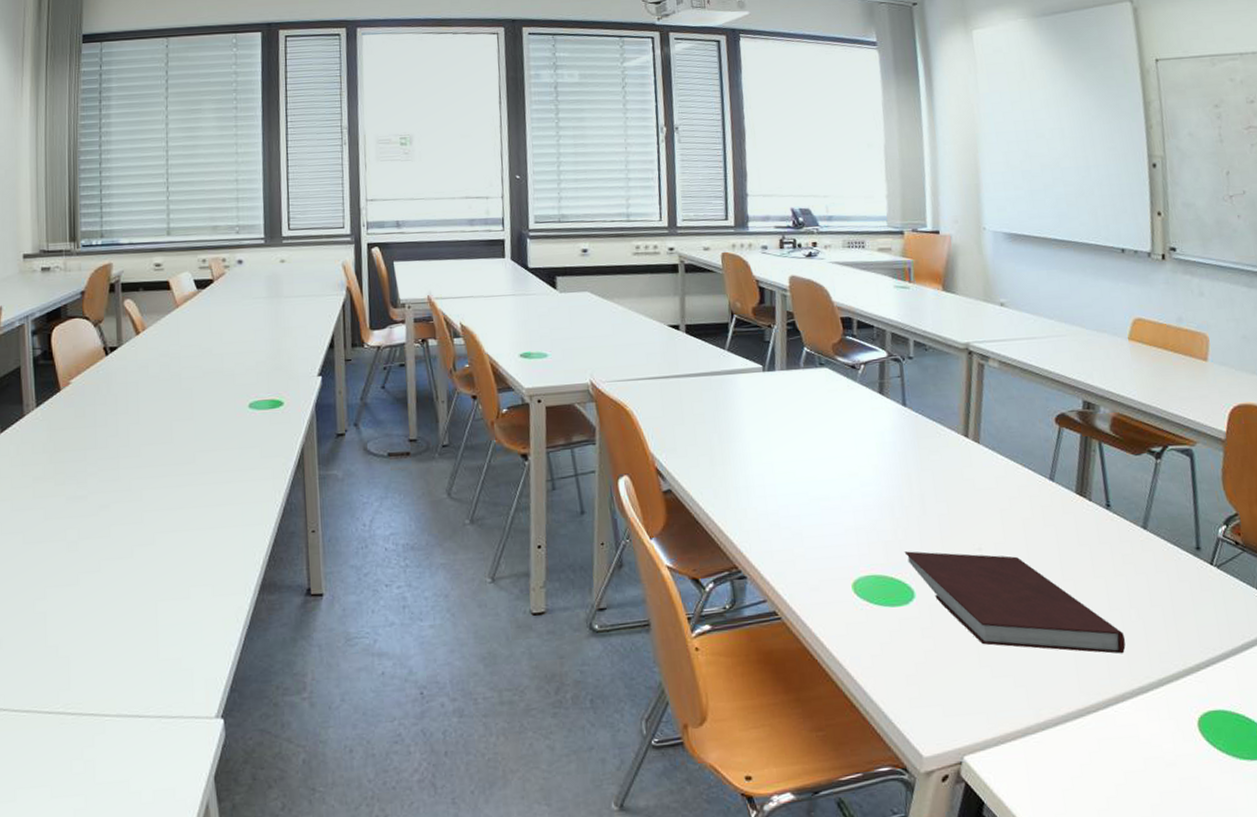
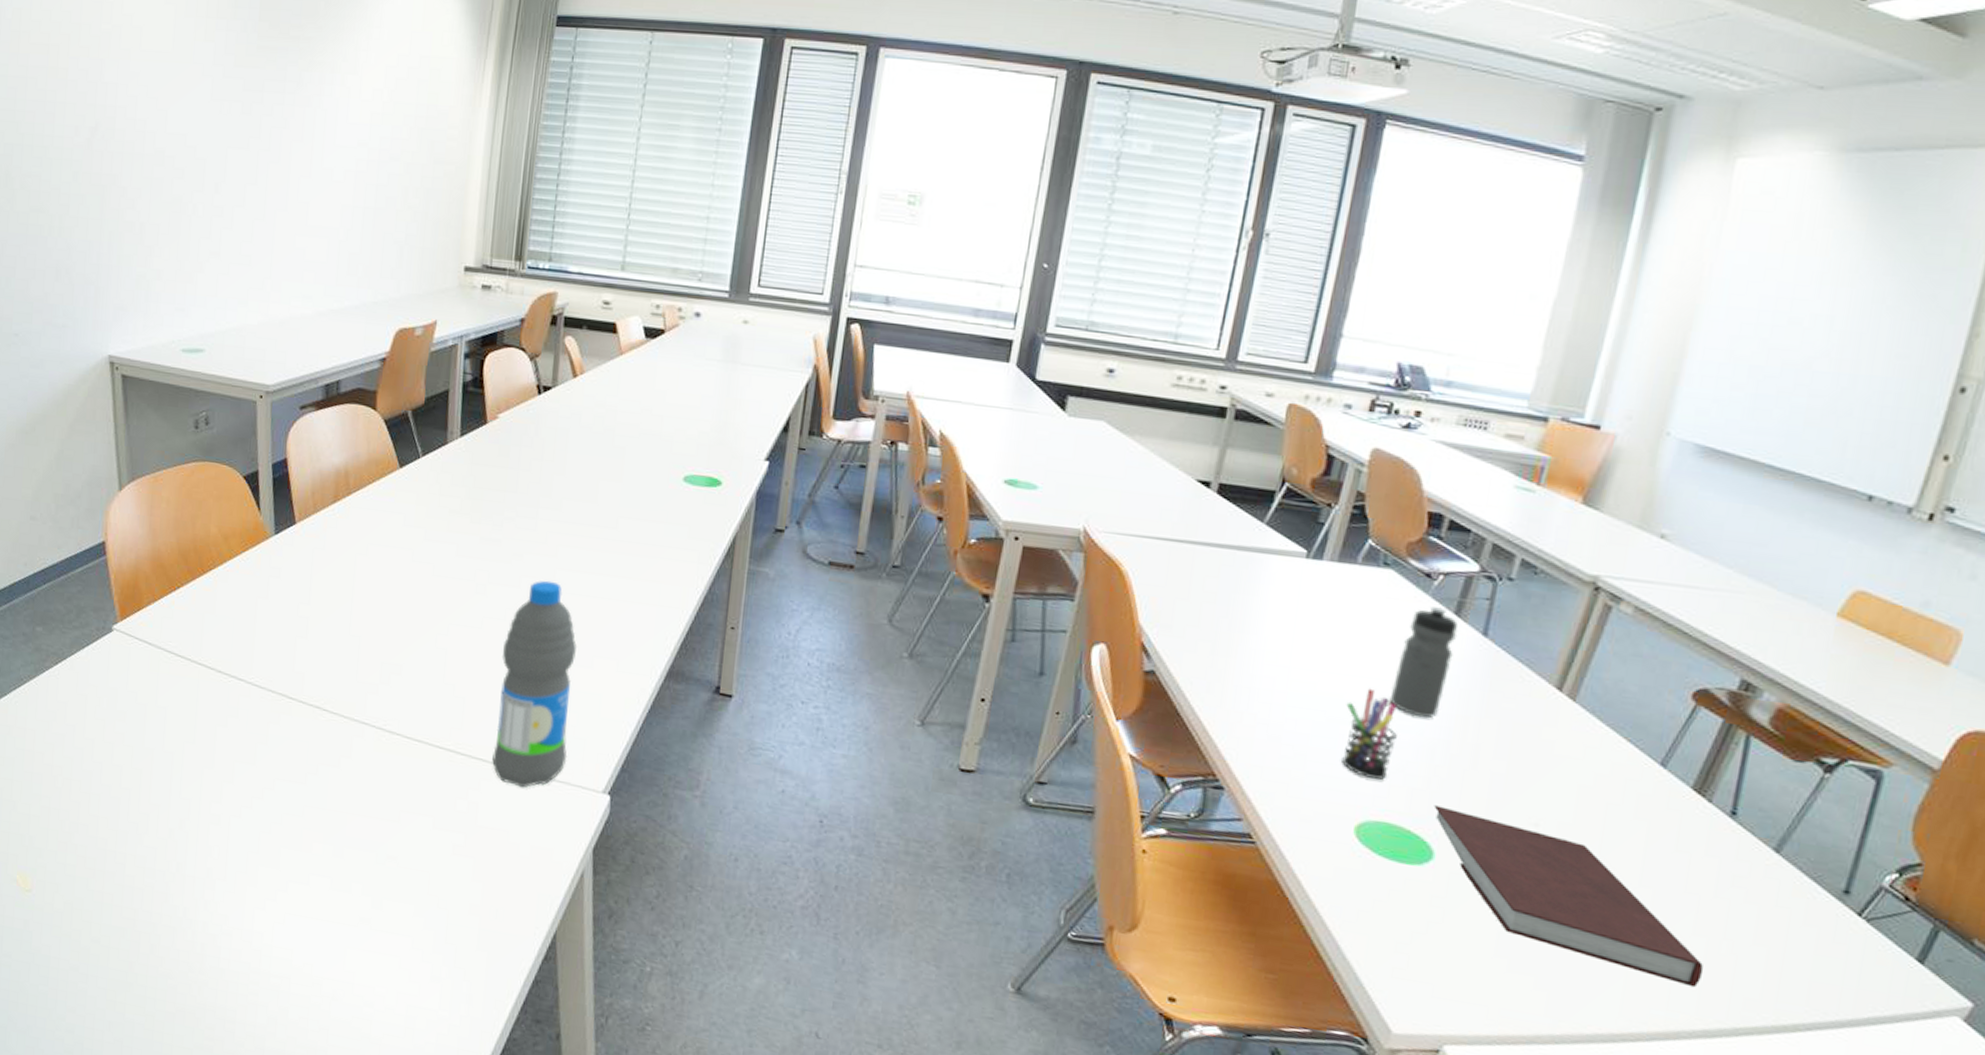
water bottle: none [100,524,177,733] -> present [492,580,578,788]
pen holder: none [820,466,865,542] -> present [1342,688,1397,780]
water bottle: none [849,390,889,482] -> present [1389,606,1458,719]

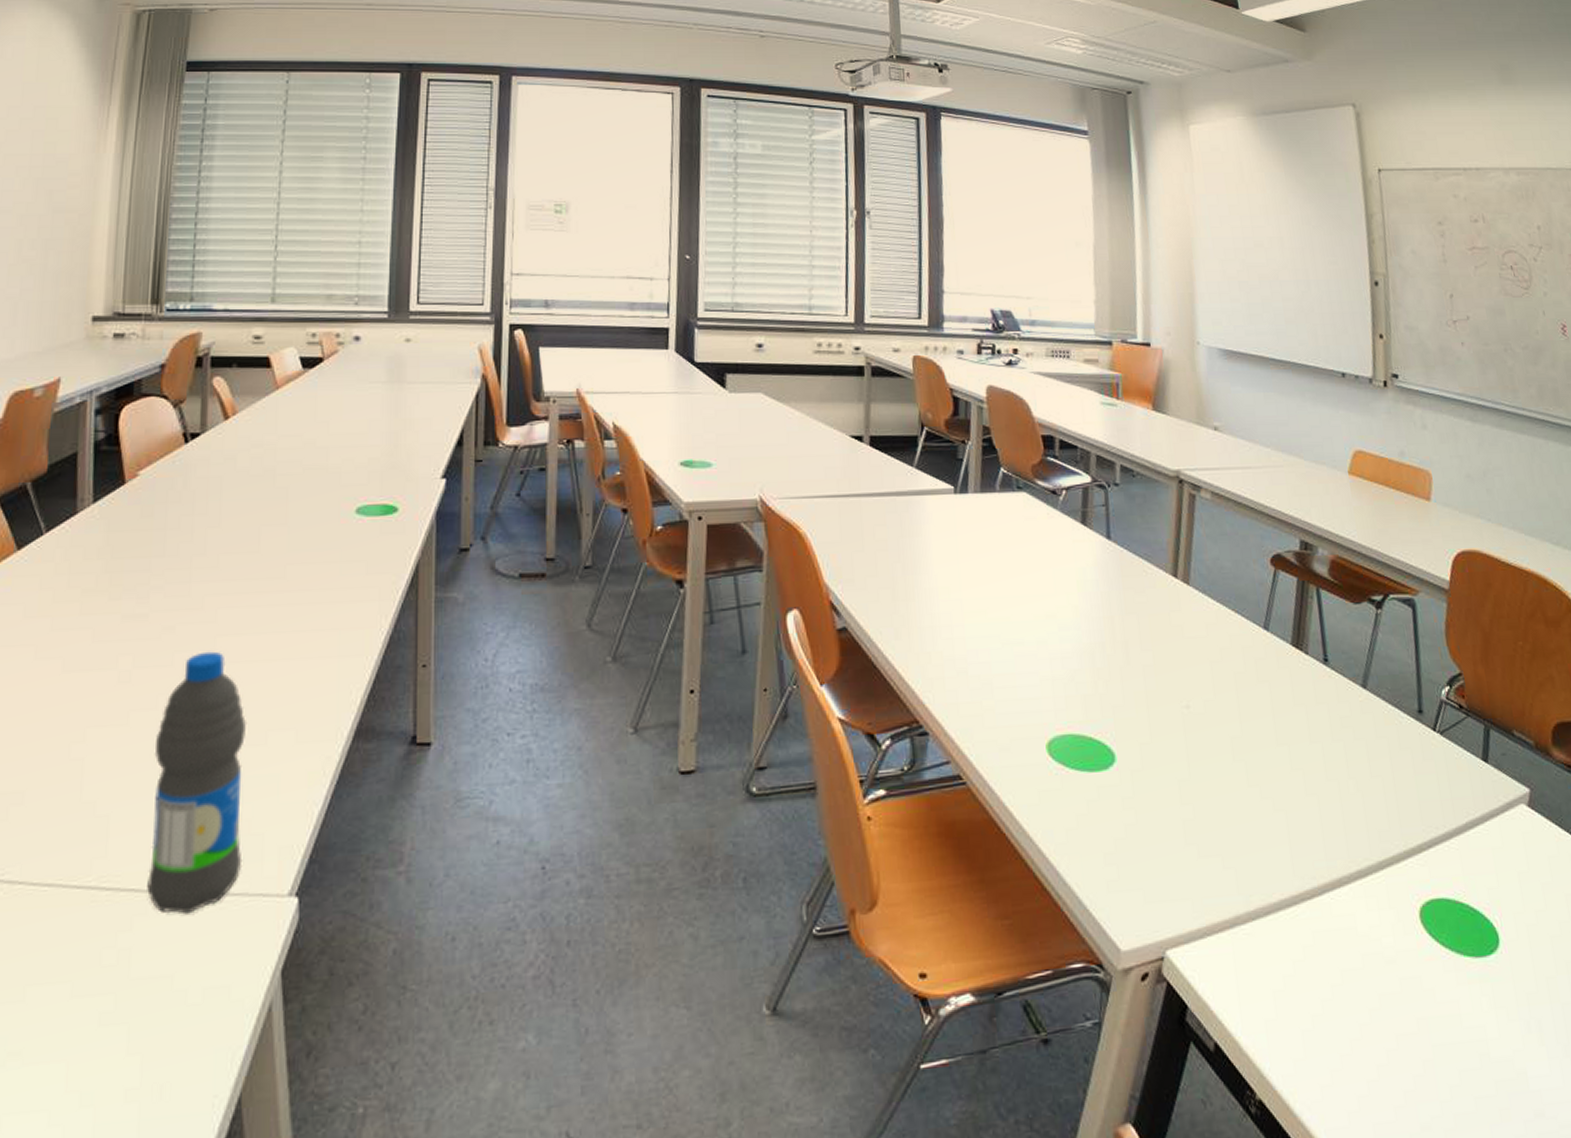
pen holder: present [1342,688,1397,780] -> none [1014,606,1062,695]
water bottle: present [1389,606,1458,719] -> none [1047,520,1090,626]
notebook: present [1433,805,1704,988] -> none [1105,707,1344,832]

